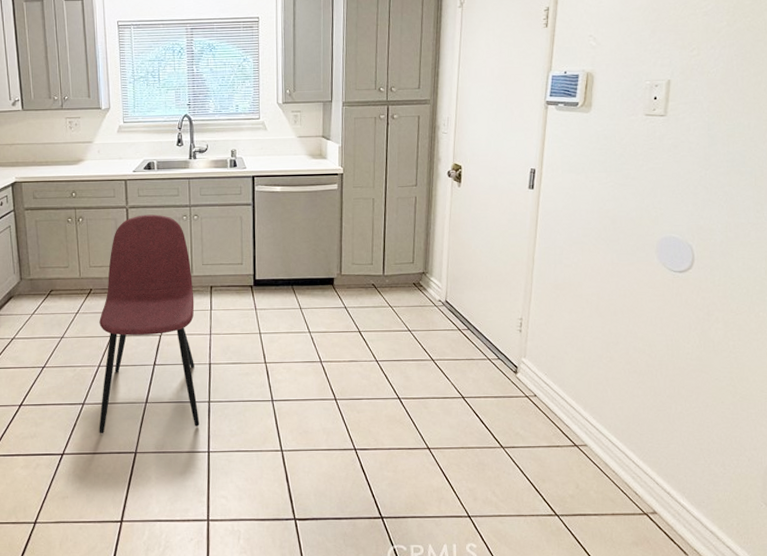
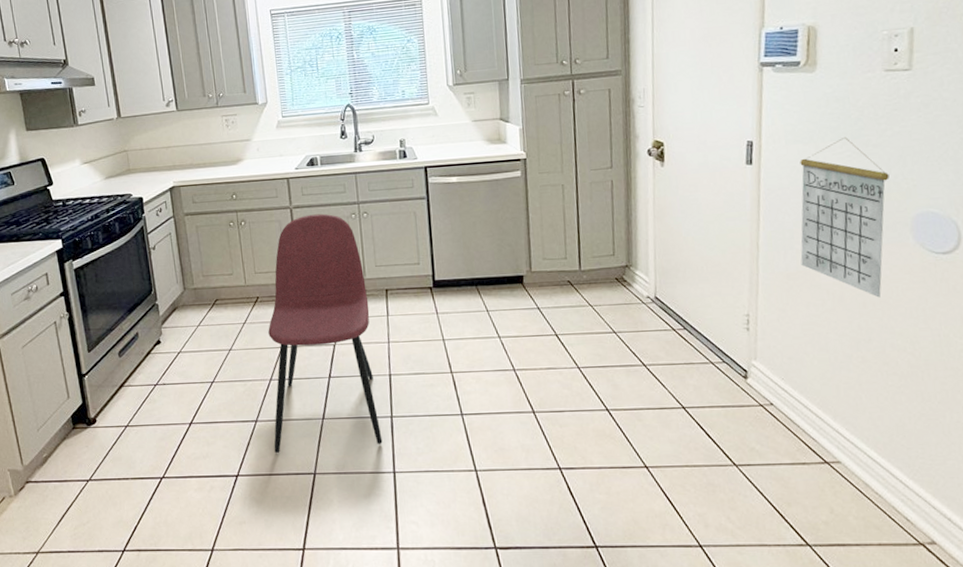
calendar: none [567,169,642,307] -> present [800,136,889,298]

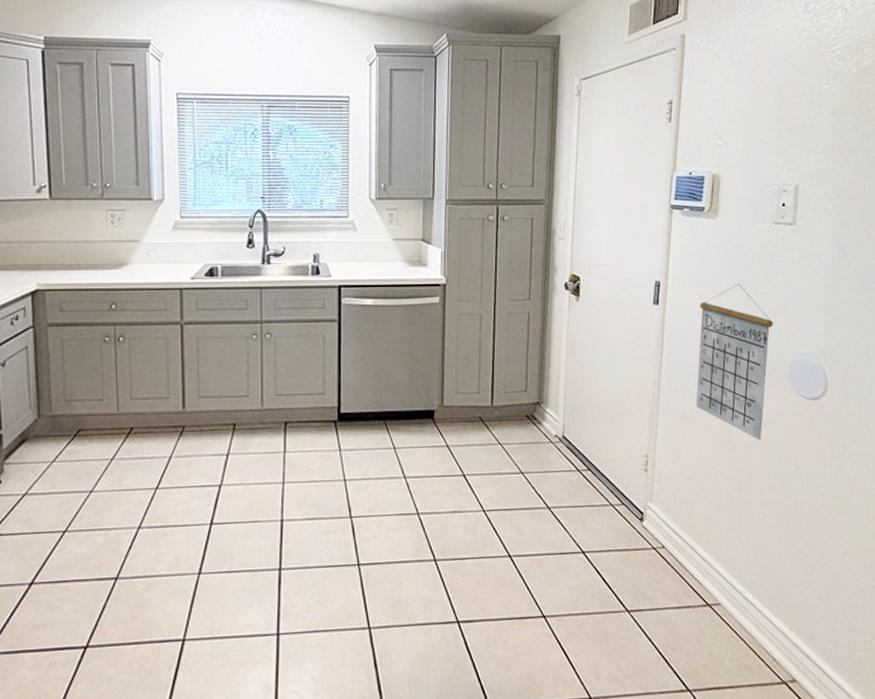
dining chair: present [268,213,383,454] -> none [136,332,267,618]

